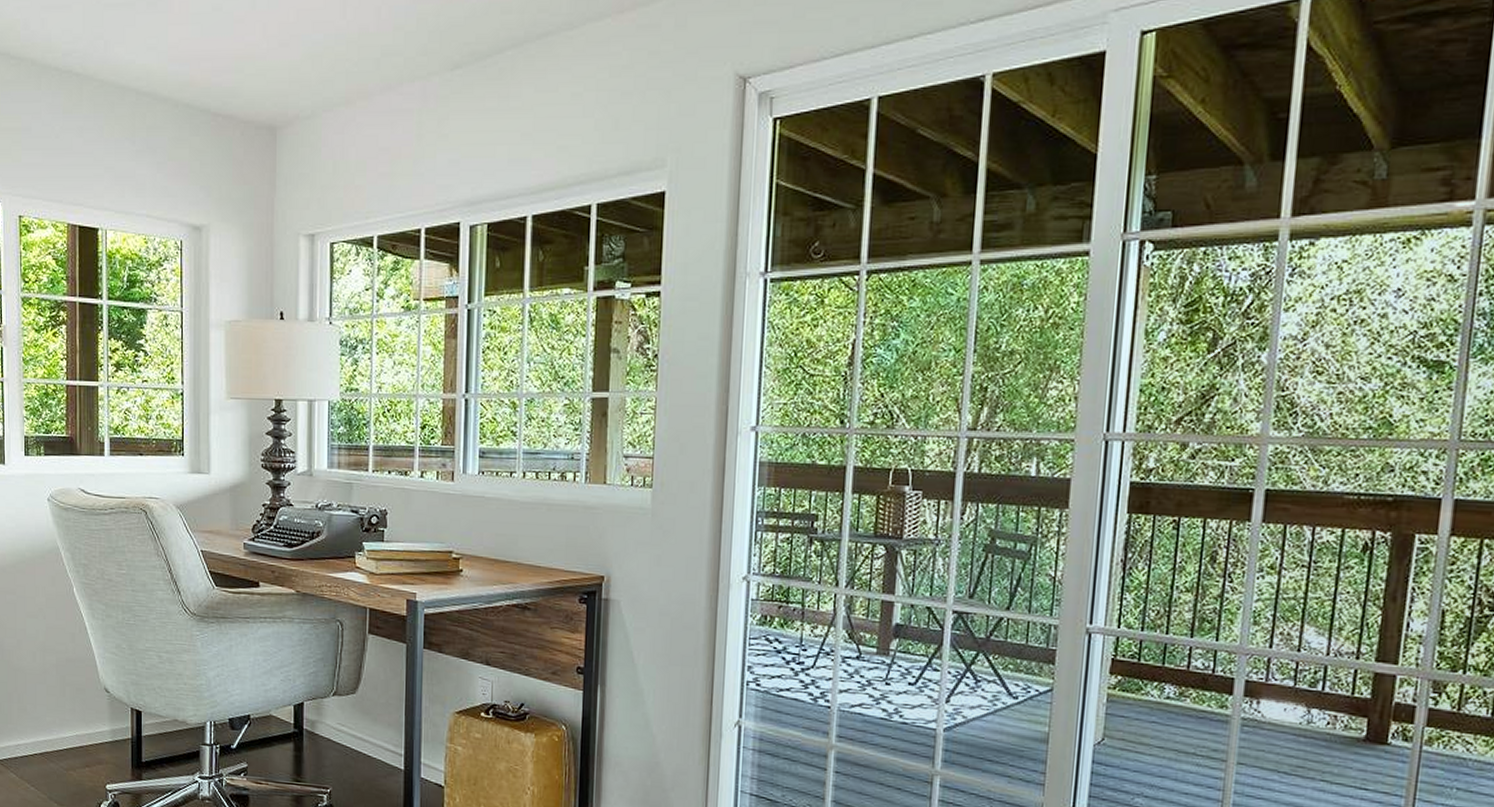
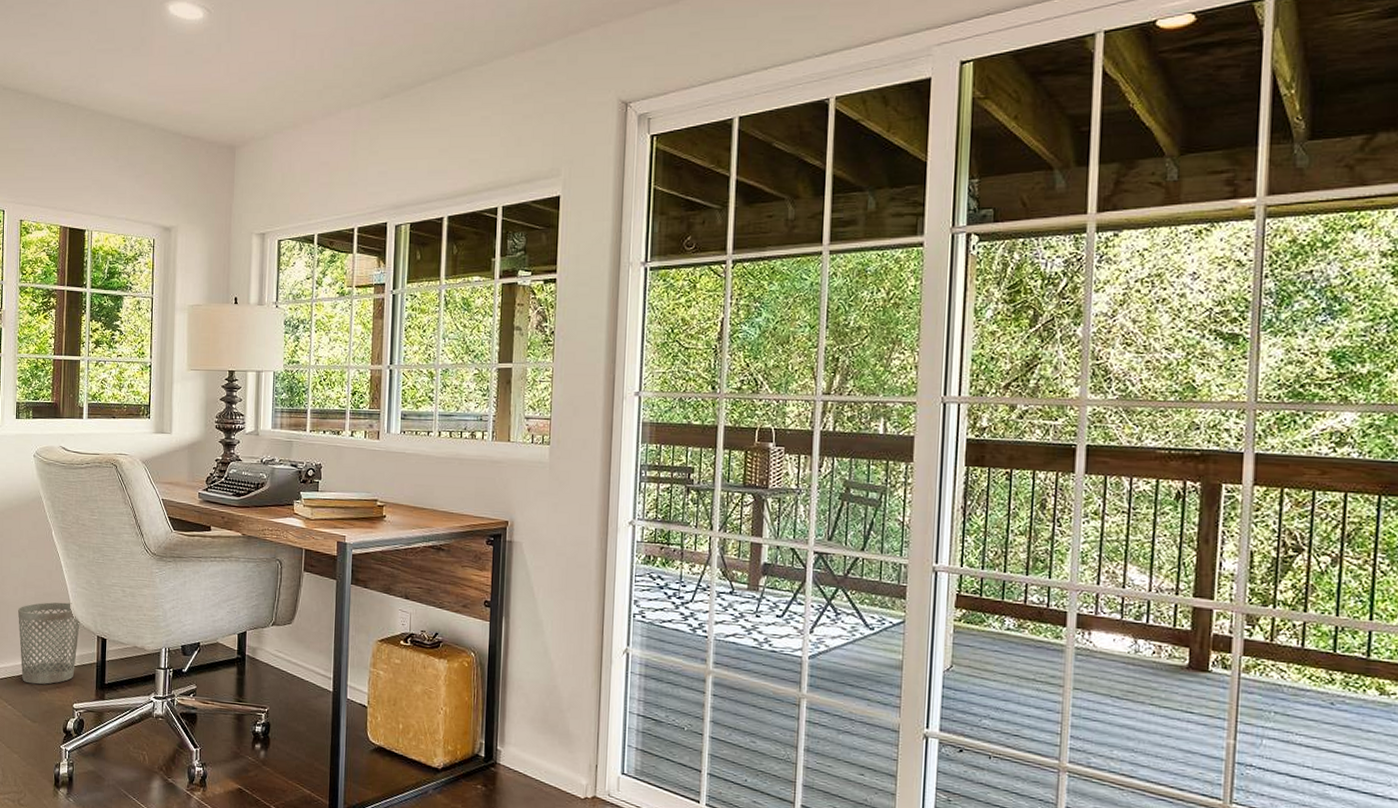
wastebasket: none [36,669,110,763] -> present [17,602,80,685]

